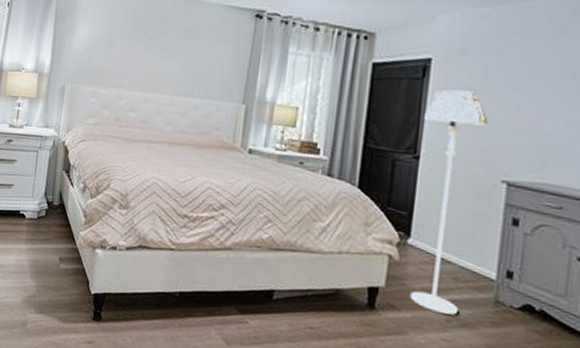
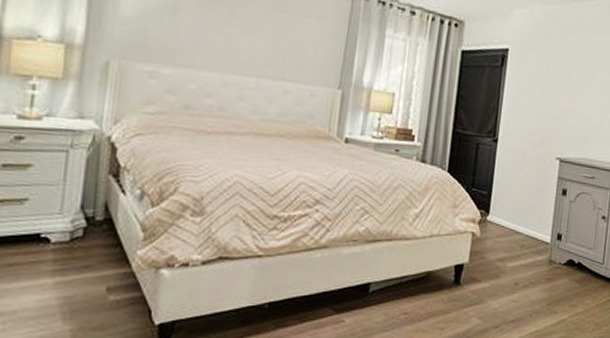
floor lamp: present [409,89,488,315] -> none [488,78,548,278]

